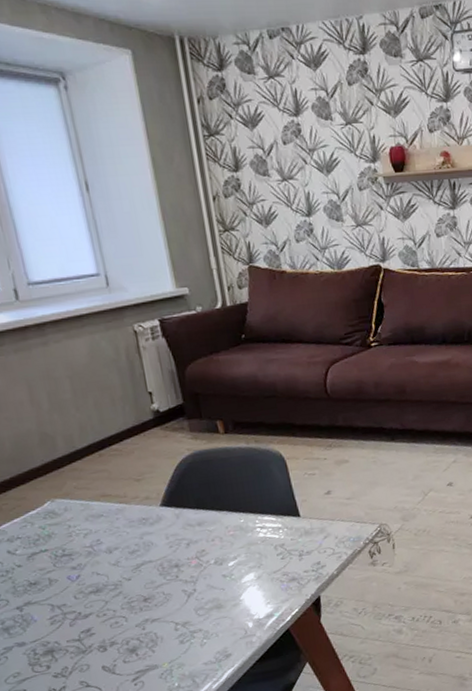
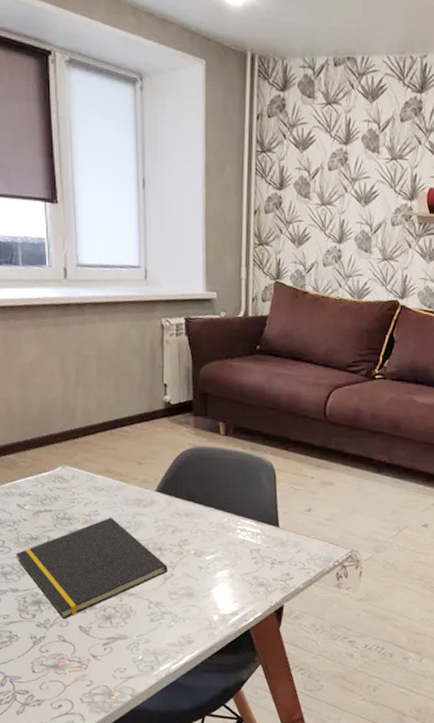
notepad: none [14,543,190,664] -> present [15,517,168,620]

